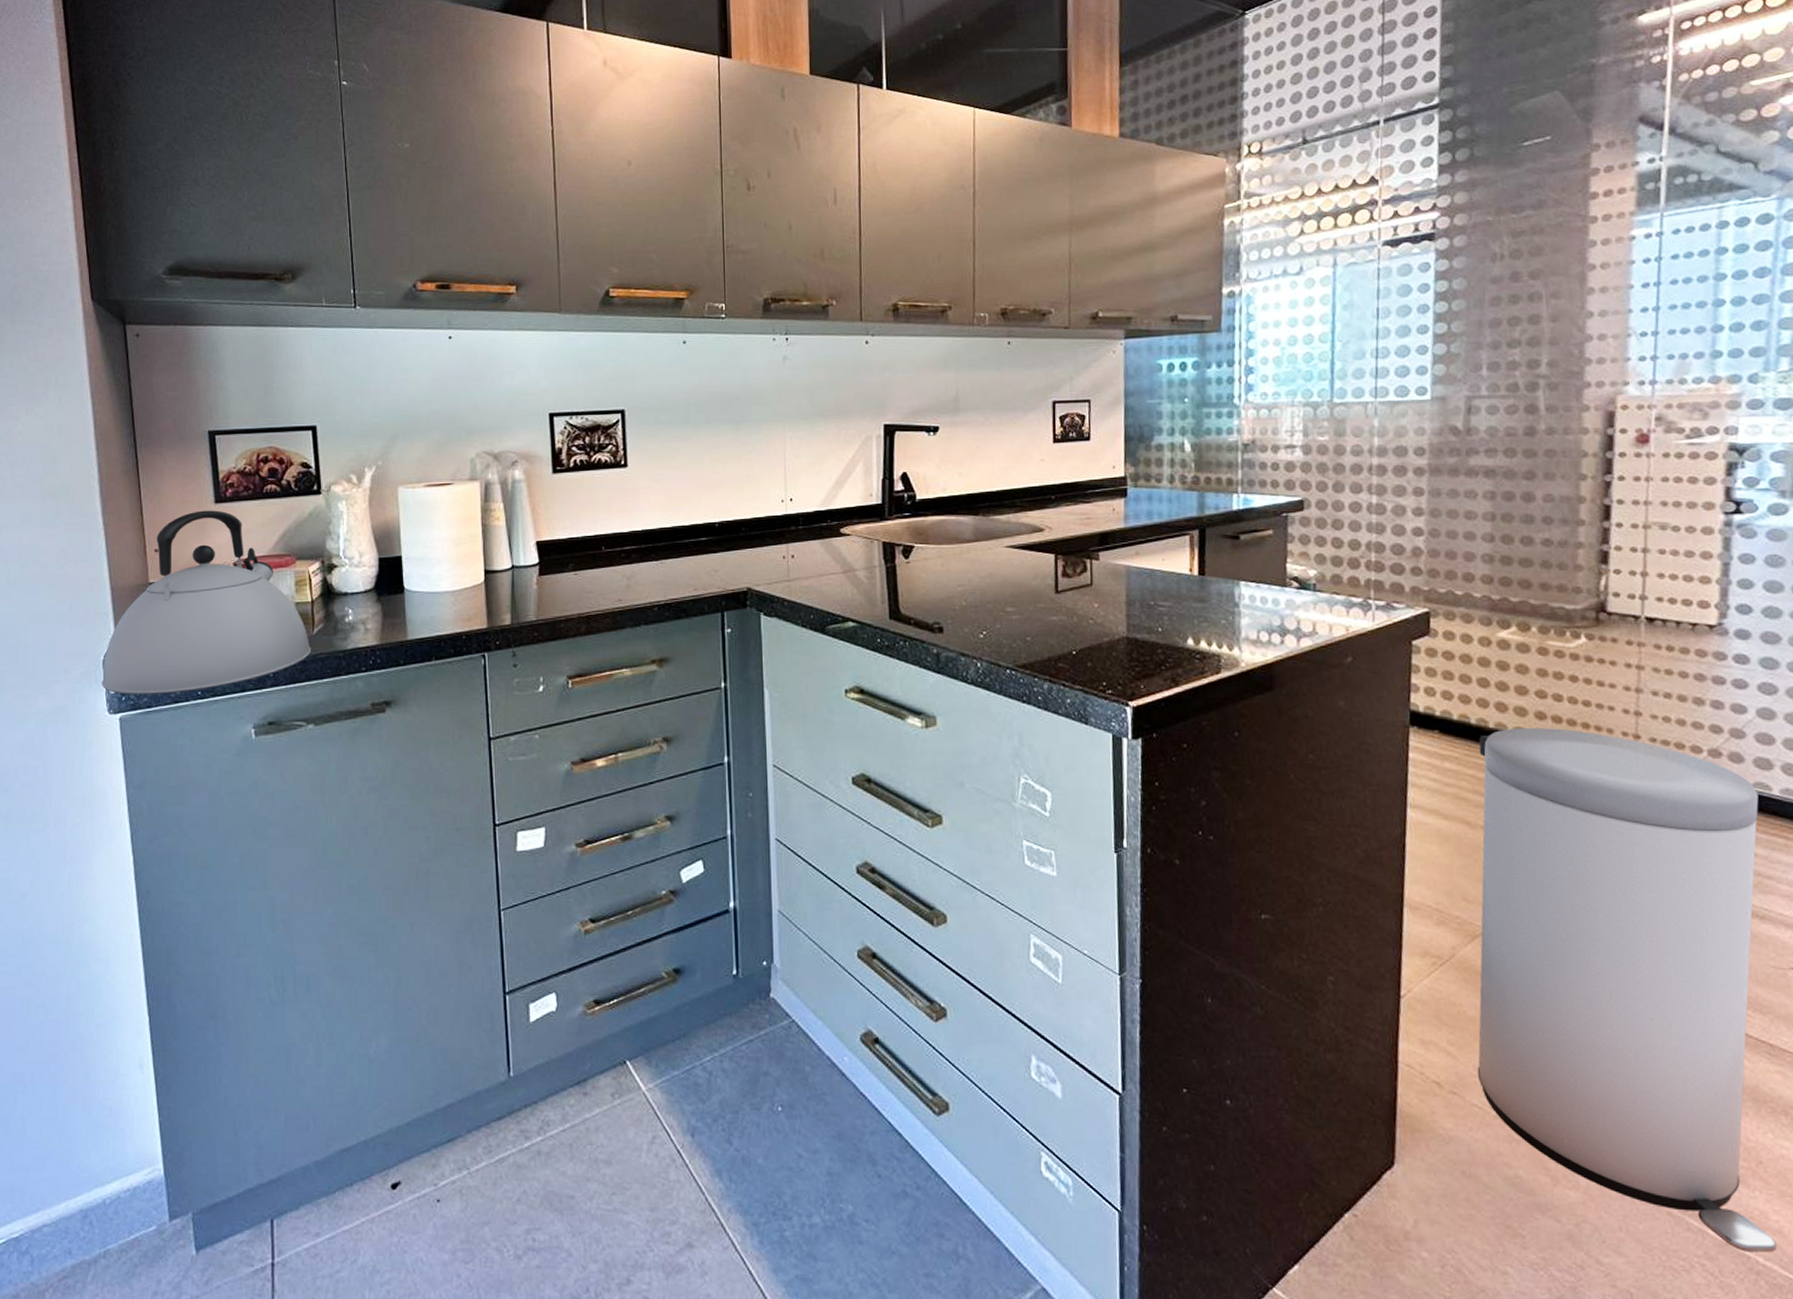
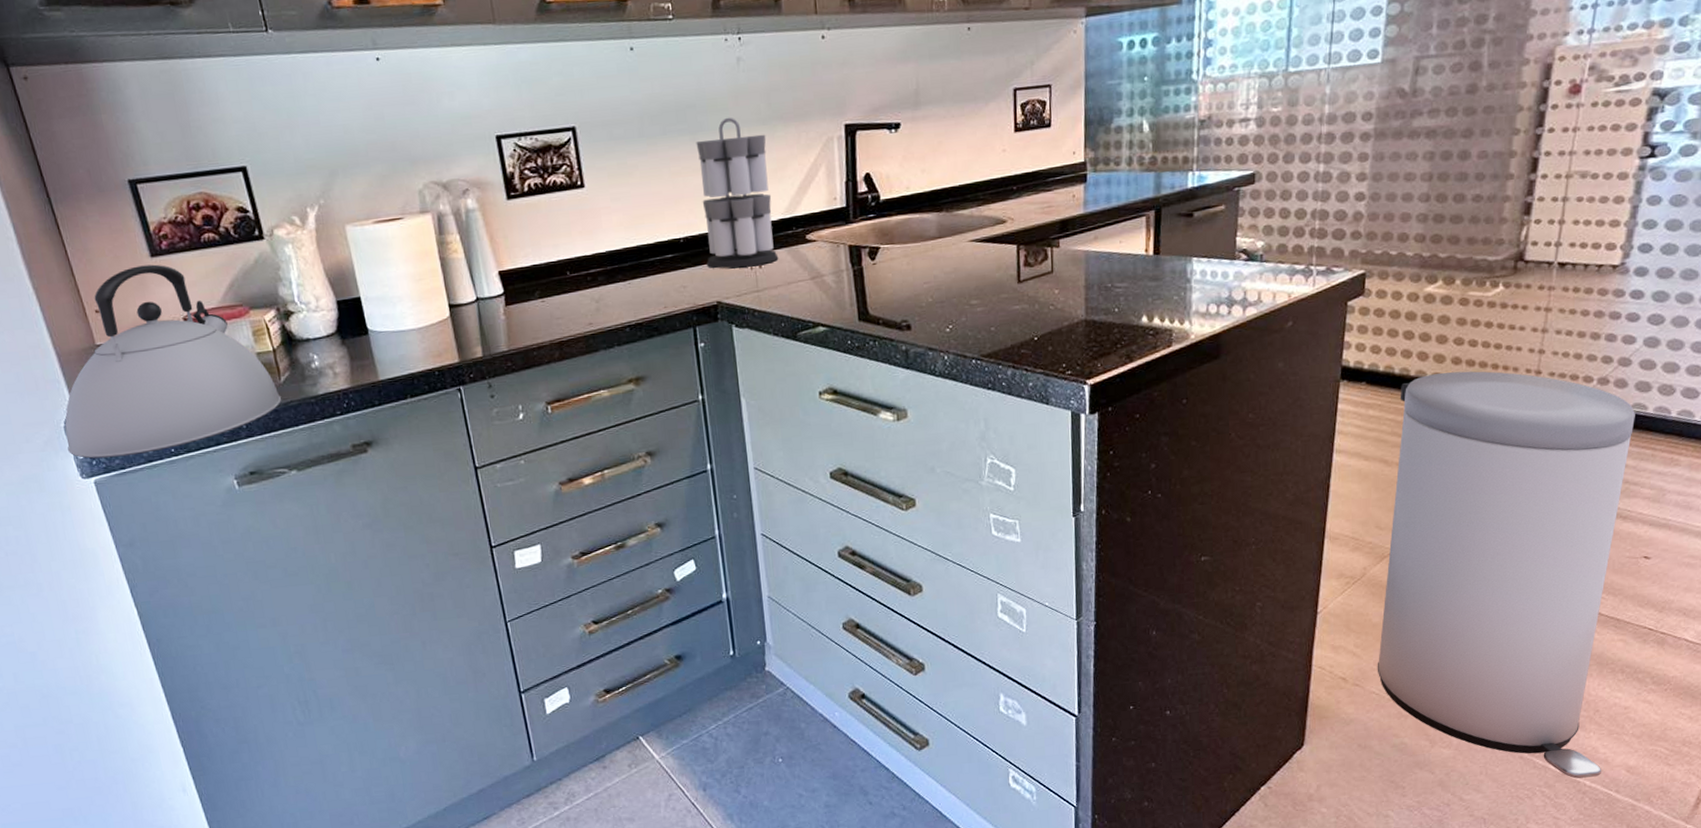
spice rack: none [738,410,812,556] -> present [696,117,779,269]

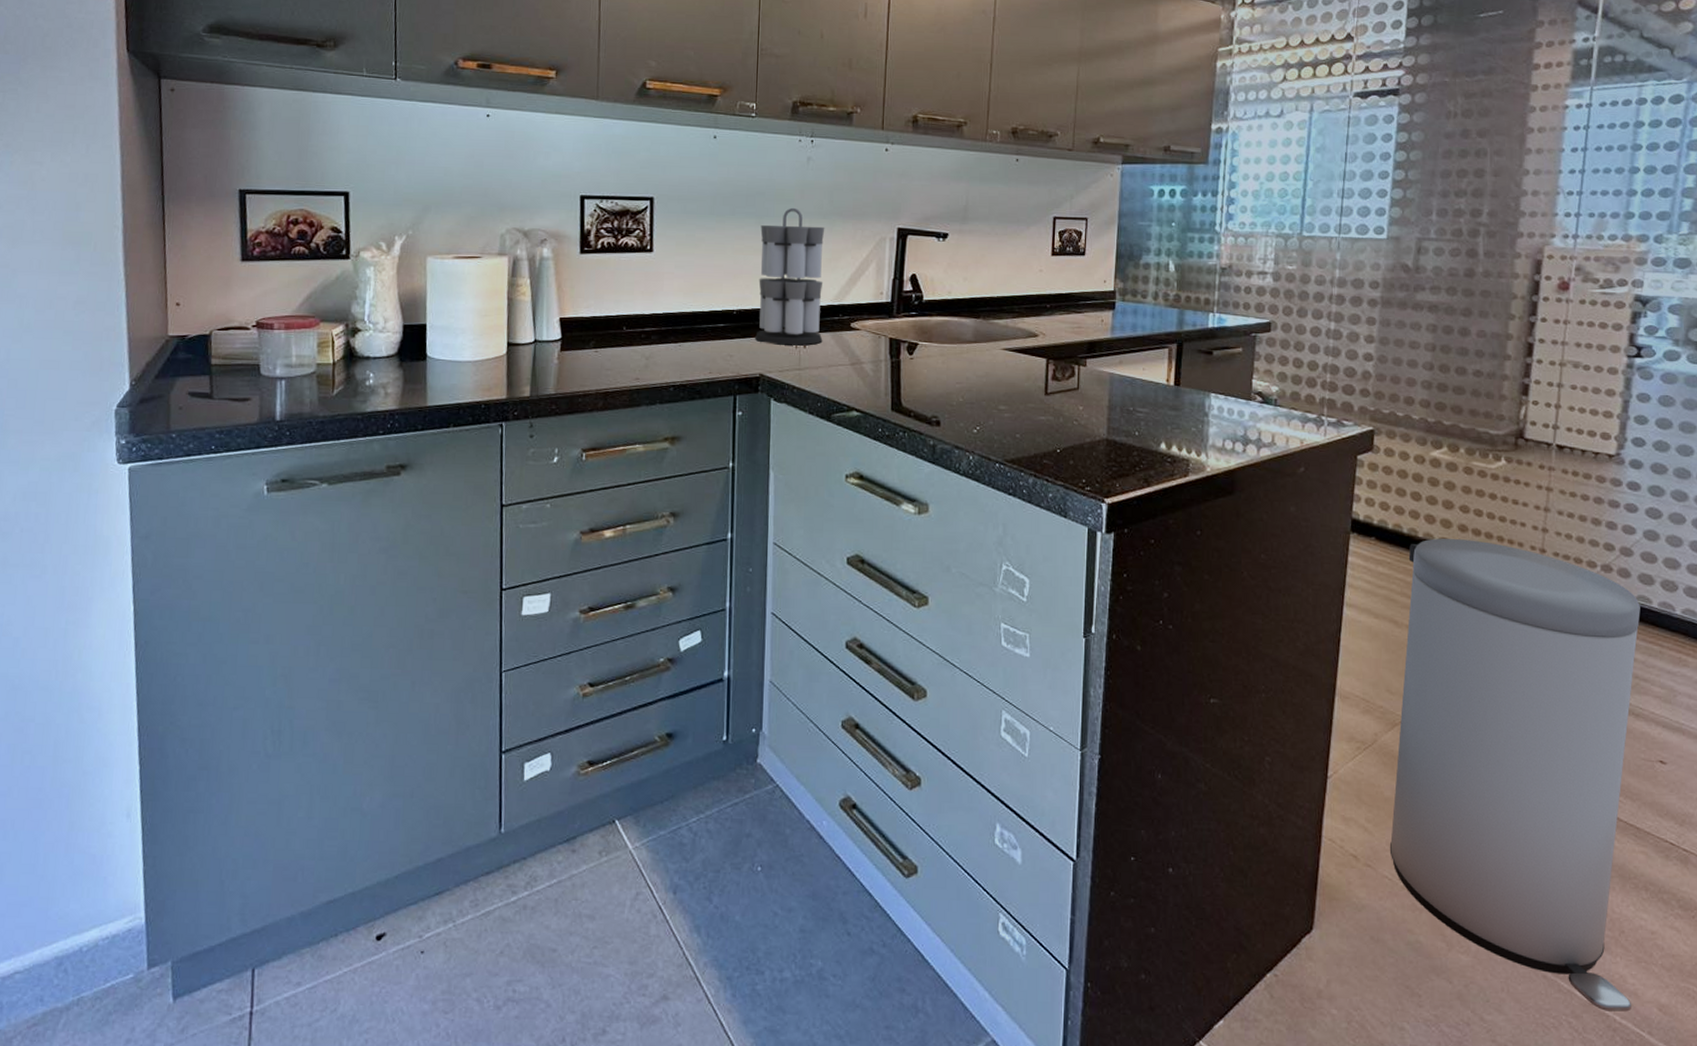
kettle: present [64,264,281,459] -> none [111,267,329,447]

